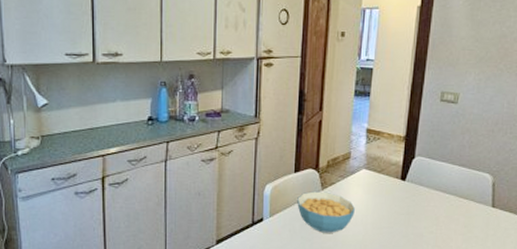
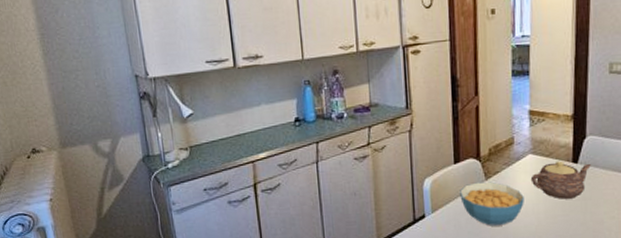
teapot: none [362,177,418,213] -> present [530,161,592,199]

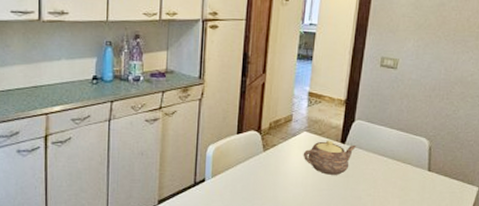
cereal bowl: present [460,181,524,226] -> none [239,153,295,194]

